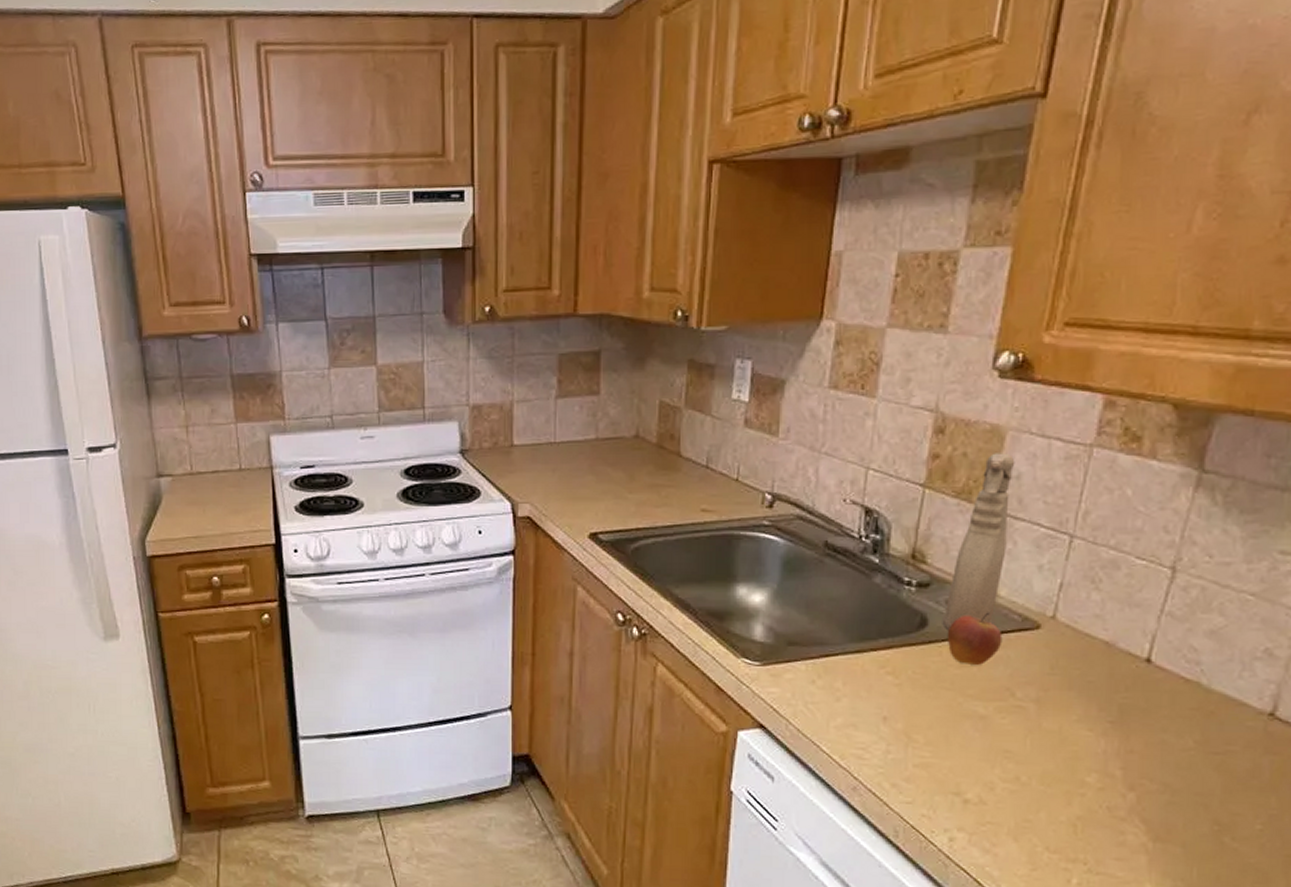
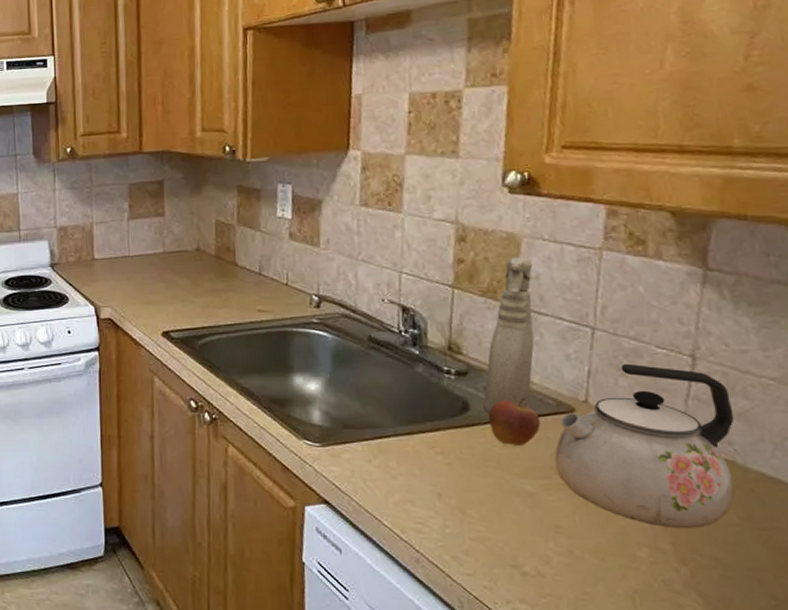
kettle: none [1013,575,1207,754] -> present [554,363,735,529]

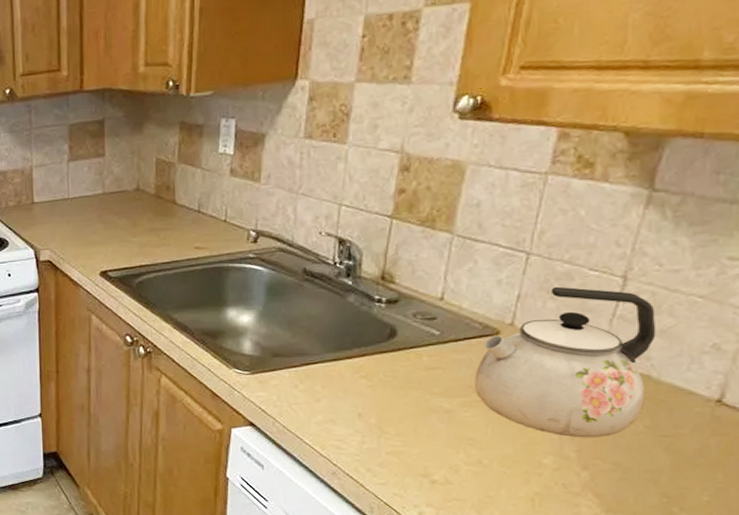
spray bottle: present [483,257,535,413] -> none [411,184,475,338]
fruit: present [488,397,541,445] -> none [414,322,465,367]

